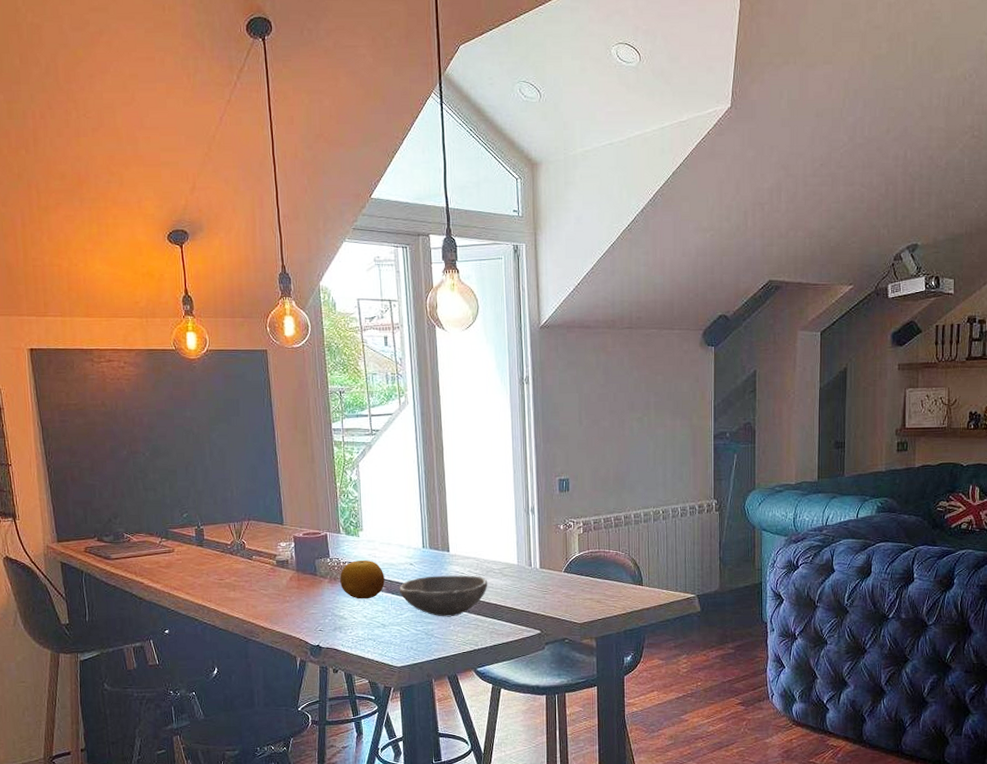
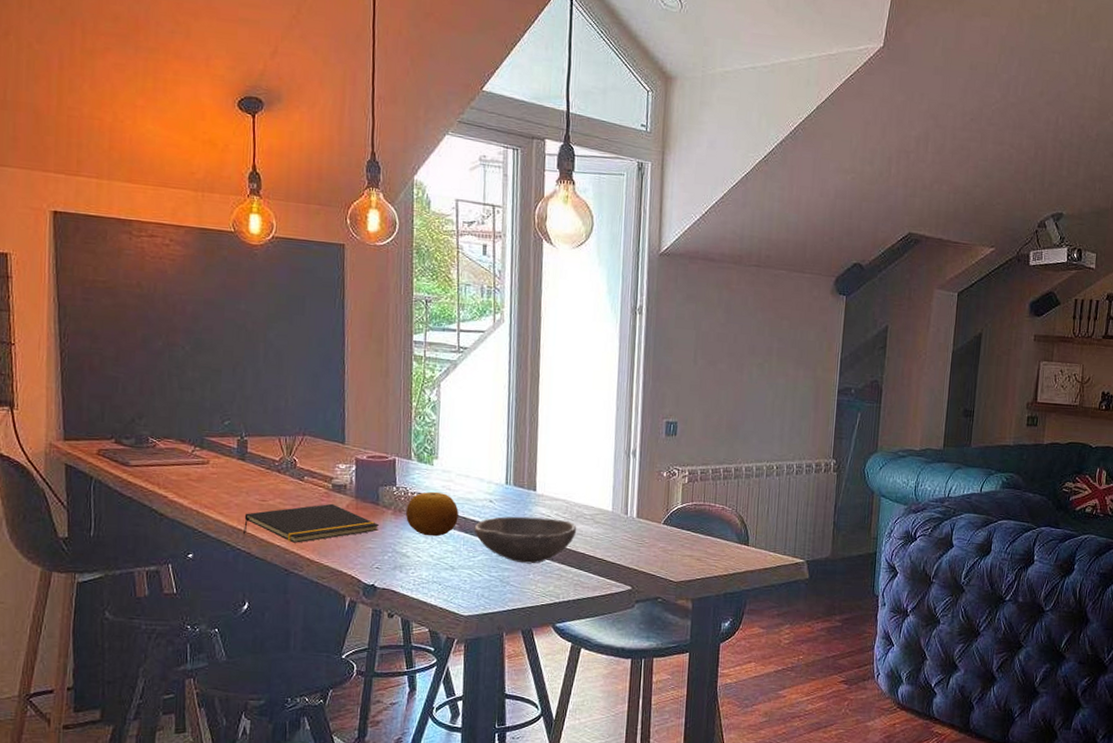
notepad: none [207,577,319,614] -> present [242,503,380,543]

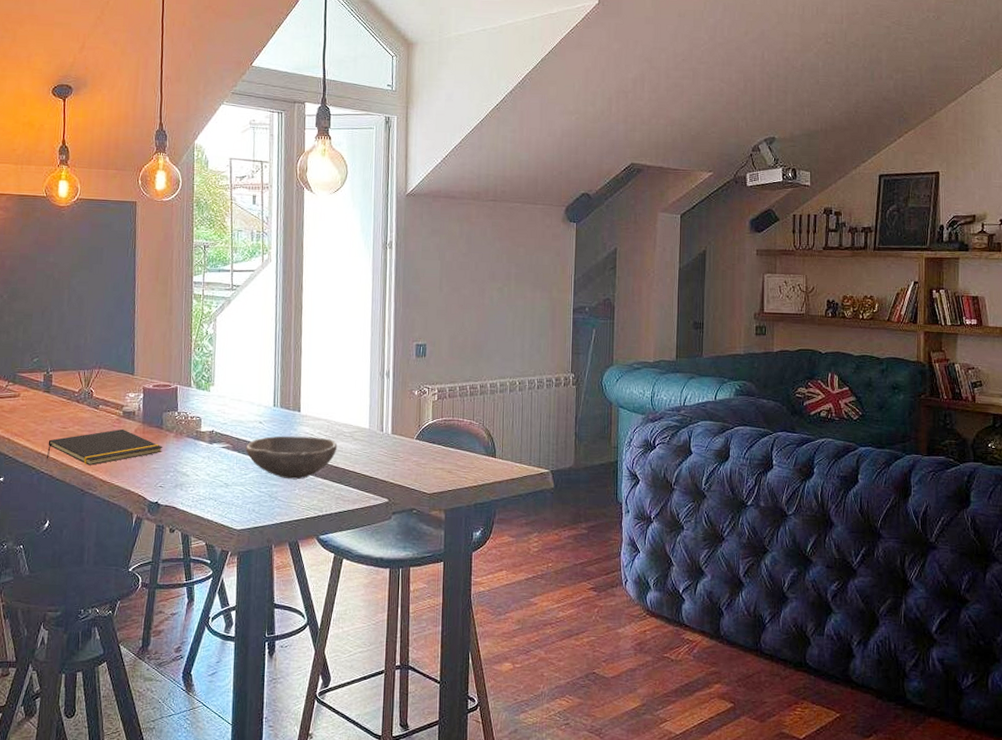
fruit: present [406,491,459,537] -> none [186,415,232,456]

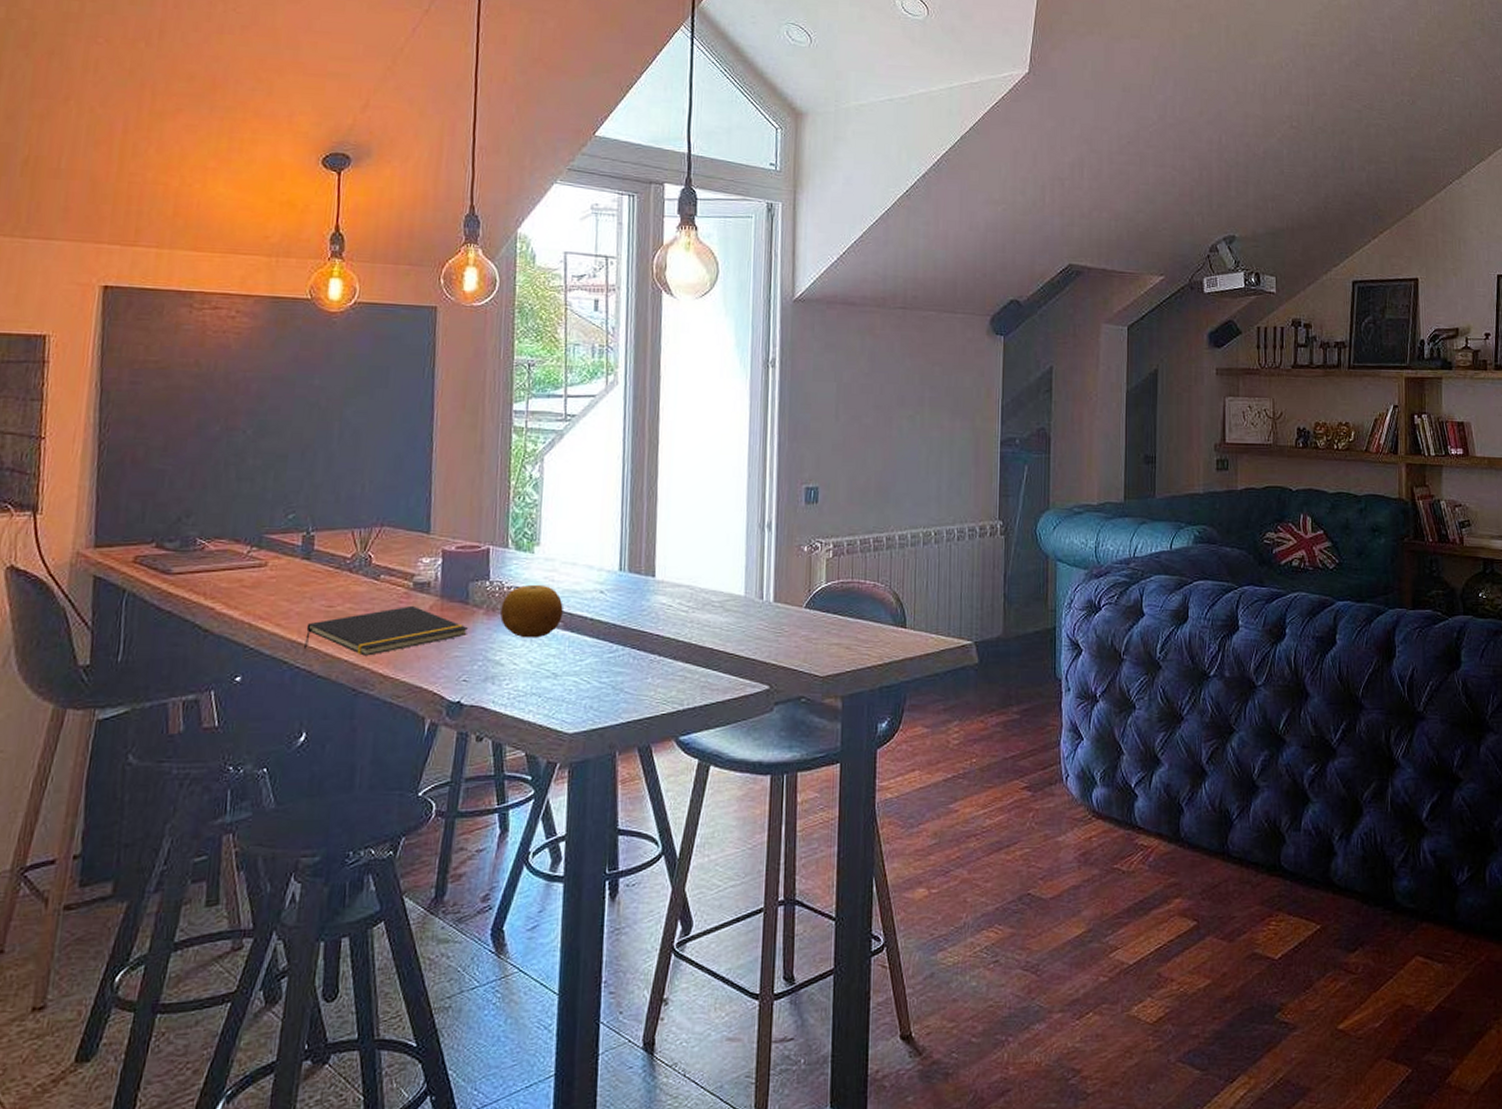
fruit: none [186,415,232,456] -> present [500,584,563,638]
bowl: present [245,435,338,480] -> none [581,608,704,665]

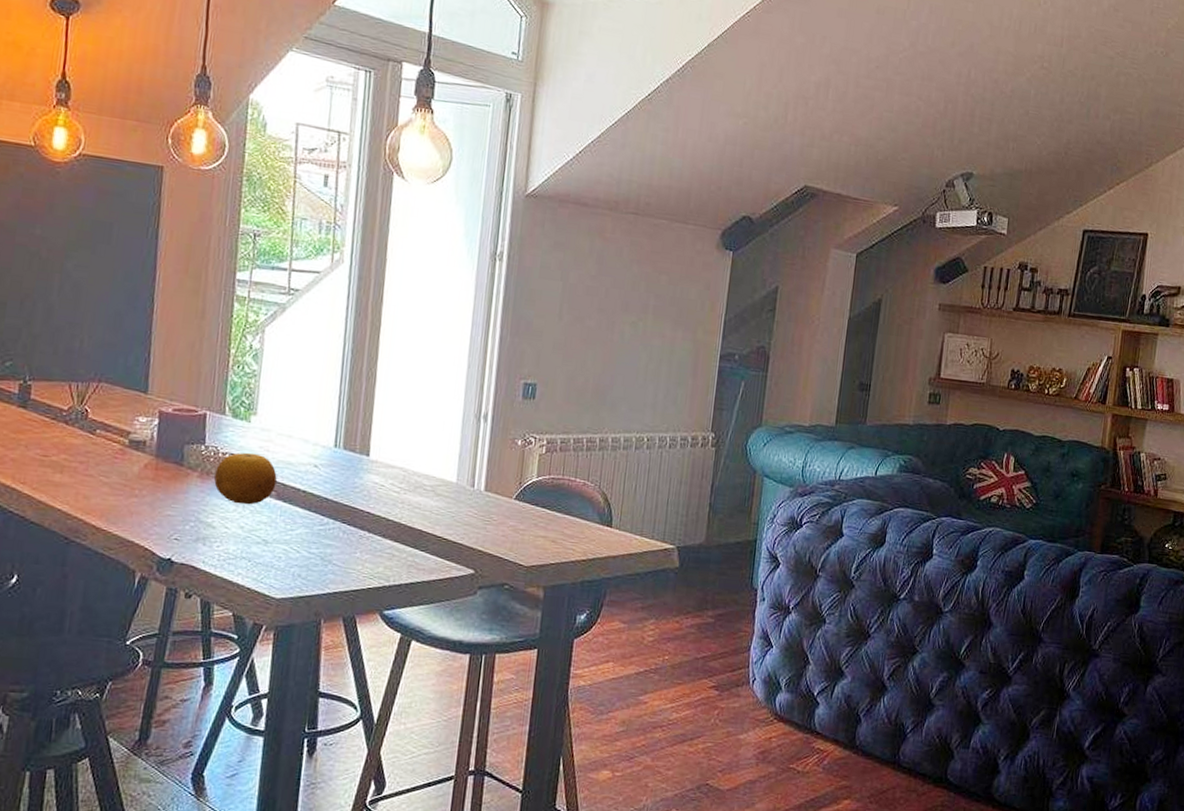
notepad: present [303,605,469,656] -> none [17,462,183,507]

